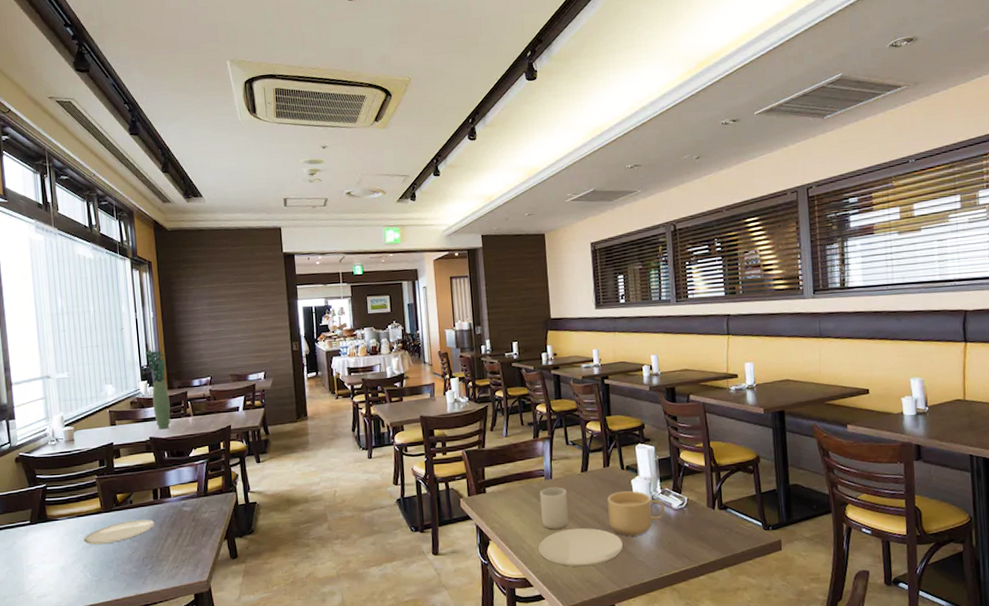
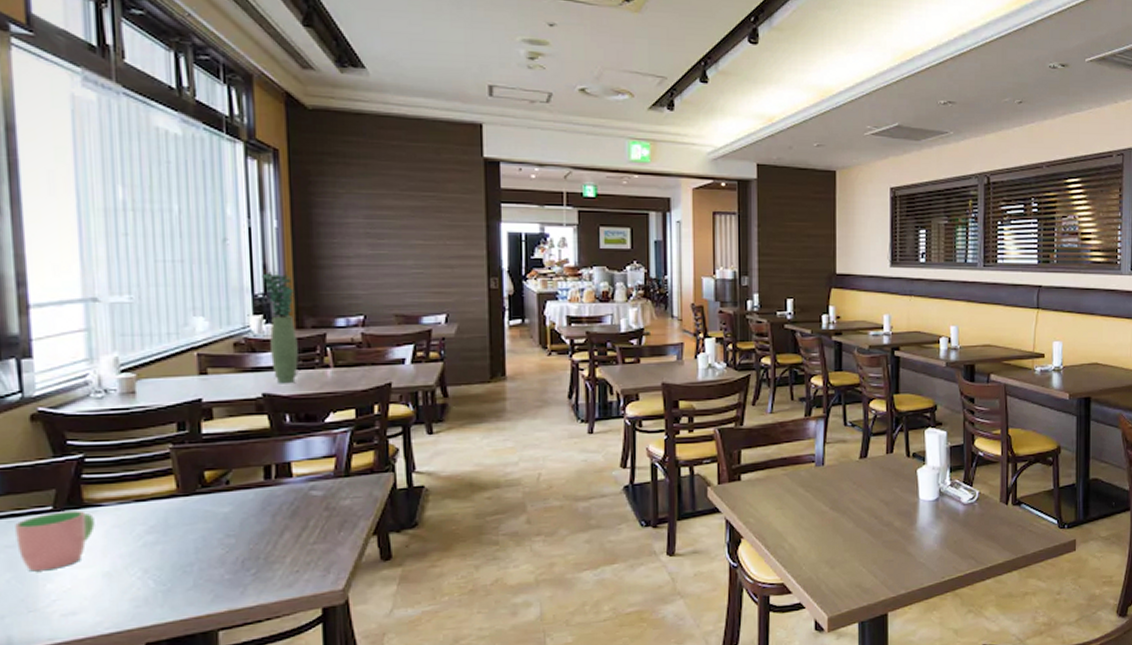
cup: none [10,524,54,566] -> present [15,511,95,572]
plate: present [84,519,155,545] -> none [145,506,265,542]
plate: present [538,528,623,567] -> none [802,524,902,570]
cup: present [539,487,569,529] -> none [807,475,841,526]
cup: present [607,490,665,536] -> none [888,481,953,534]

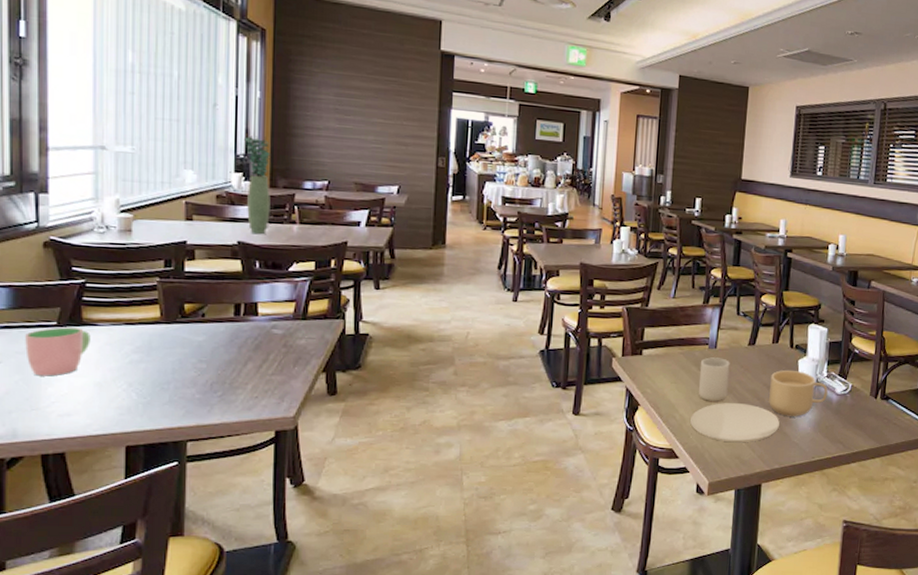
plate: none [802,524,902,570] -> present [690,403,780,443]
cup: none [807,475,841,526] -> present [698,357,730,401]
cup: none [888,481,953,534] -> present [769,369,828,417]

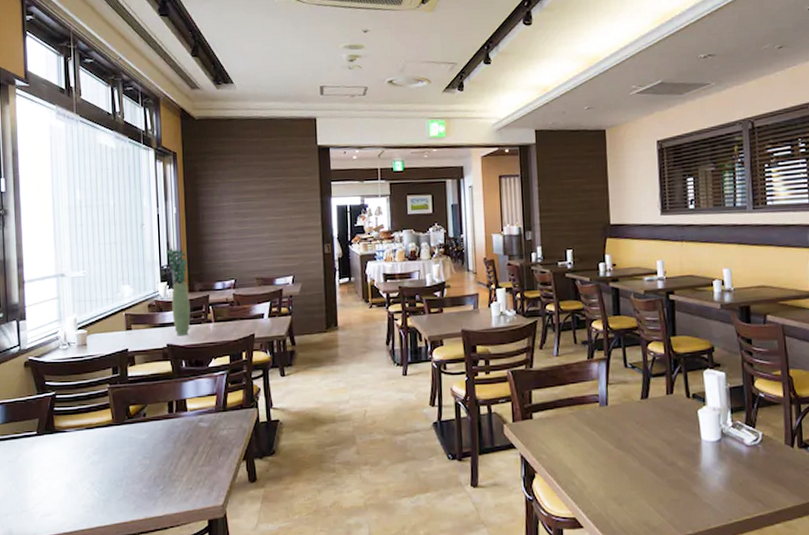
cup: present [25,327,91,377] -> none [15,435,62,481]
plate: present [690,403,780,443] -> none [590,463,687,508]
cup: present [698,357,730,401] -> none [592,415,626,463]
cup: present [769,369,828,417] -> none [670,422,736,474]

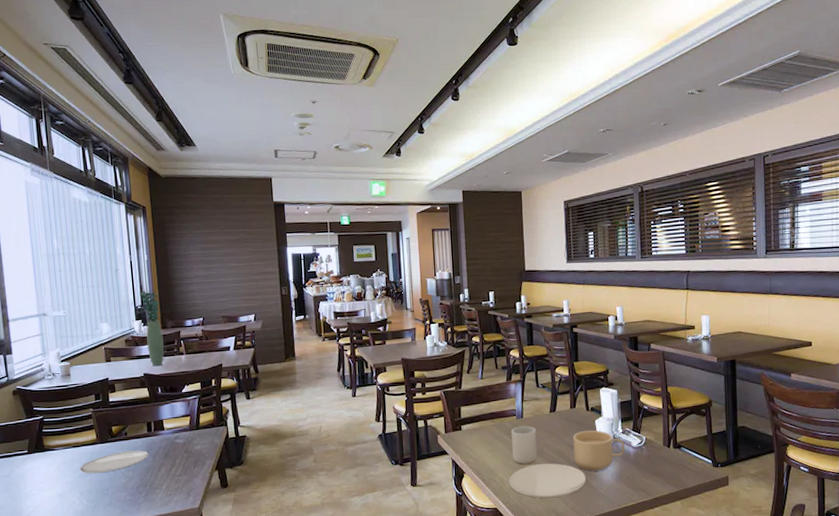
plate: none [92,434,169,461] -> present [80,450,149,474]
plate: none [590,463,687,508] -> present [509,463,586,498]
cup: none [592,415,626,463] -> present [510,426,538,464]
cup: none [670,422,736,474] -> present [573,430,625,471]

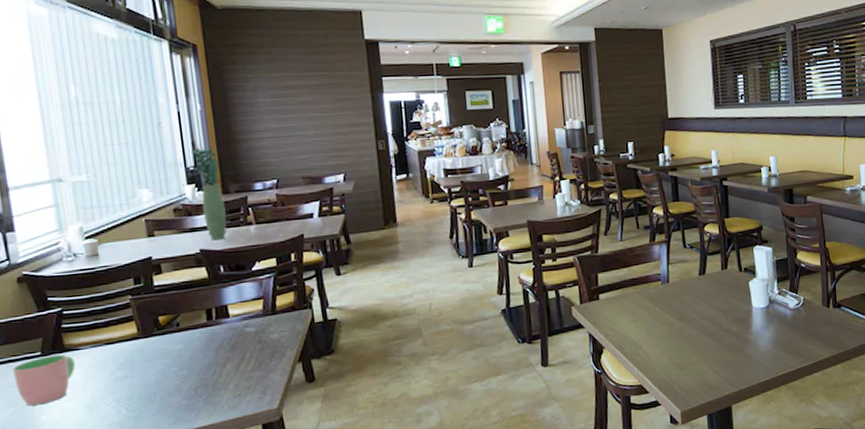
cup: none [8,453,52,493] -> present [13,354,76,406]
plate: present [80,450,149,474] -> none [115,343,210,377]
plate: present [509,463,586,498] -> none [654,331,740,371]
cup: present [510,426,538,464] -> none [655,291,686,334]
cup: present [573,430,625,471] -> none [725,292,782,338]

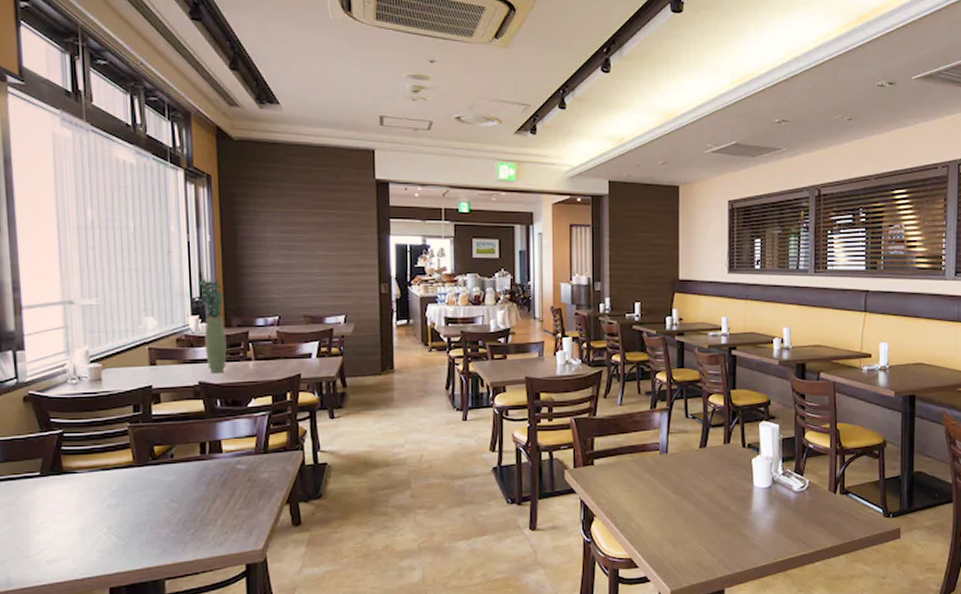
cup: present [13,354,76,406] -> none [12,476,71,525]

